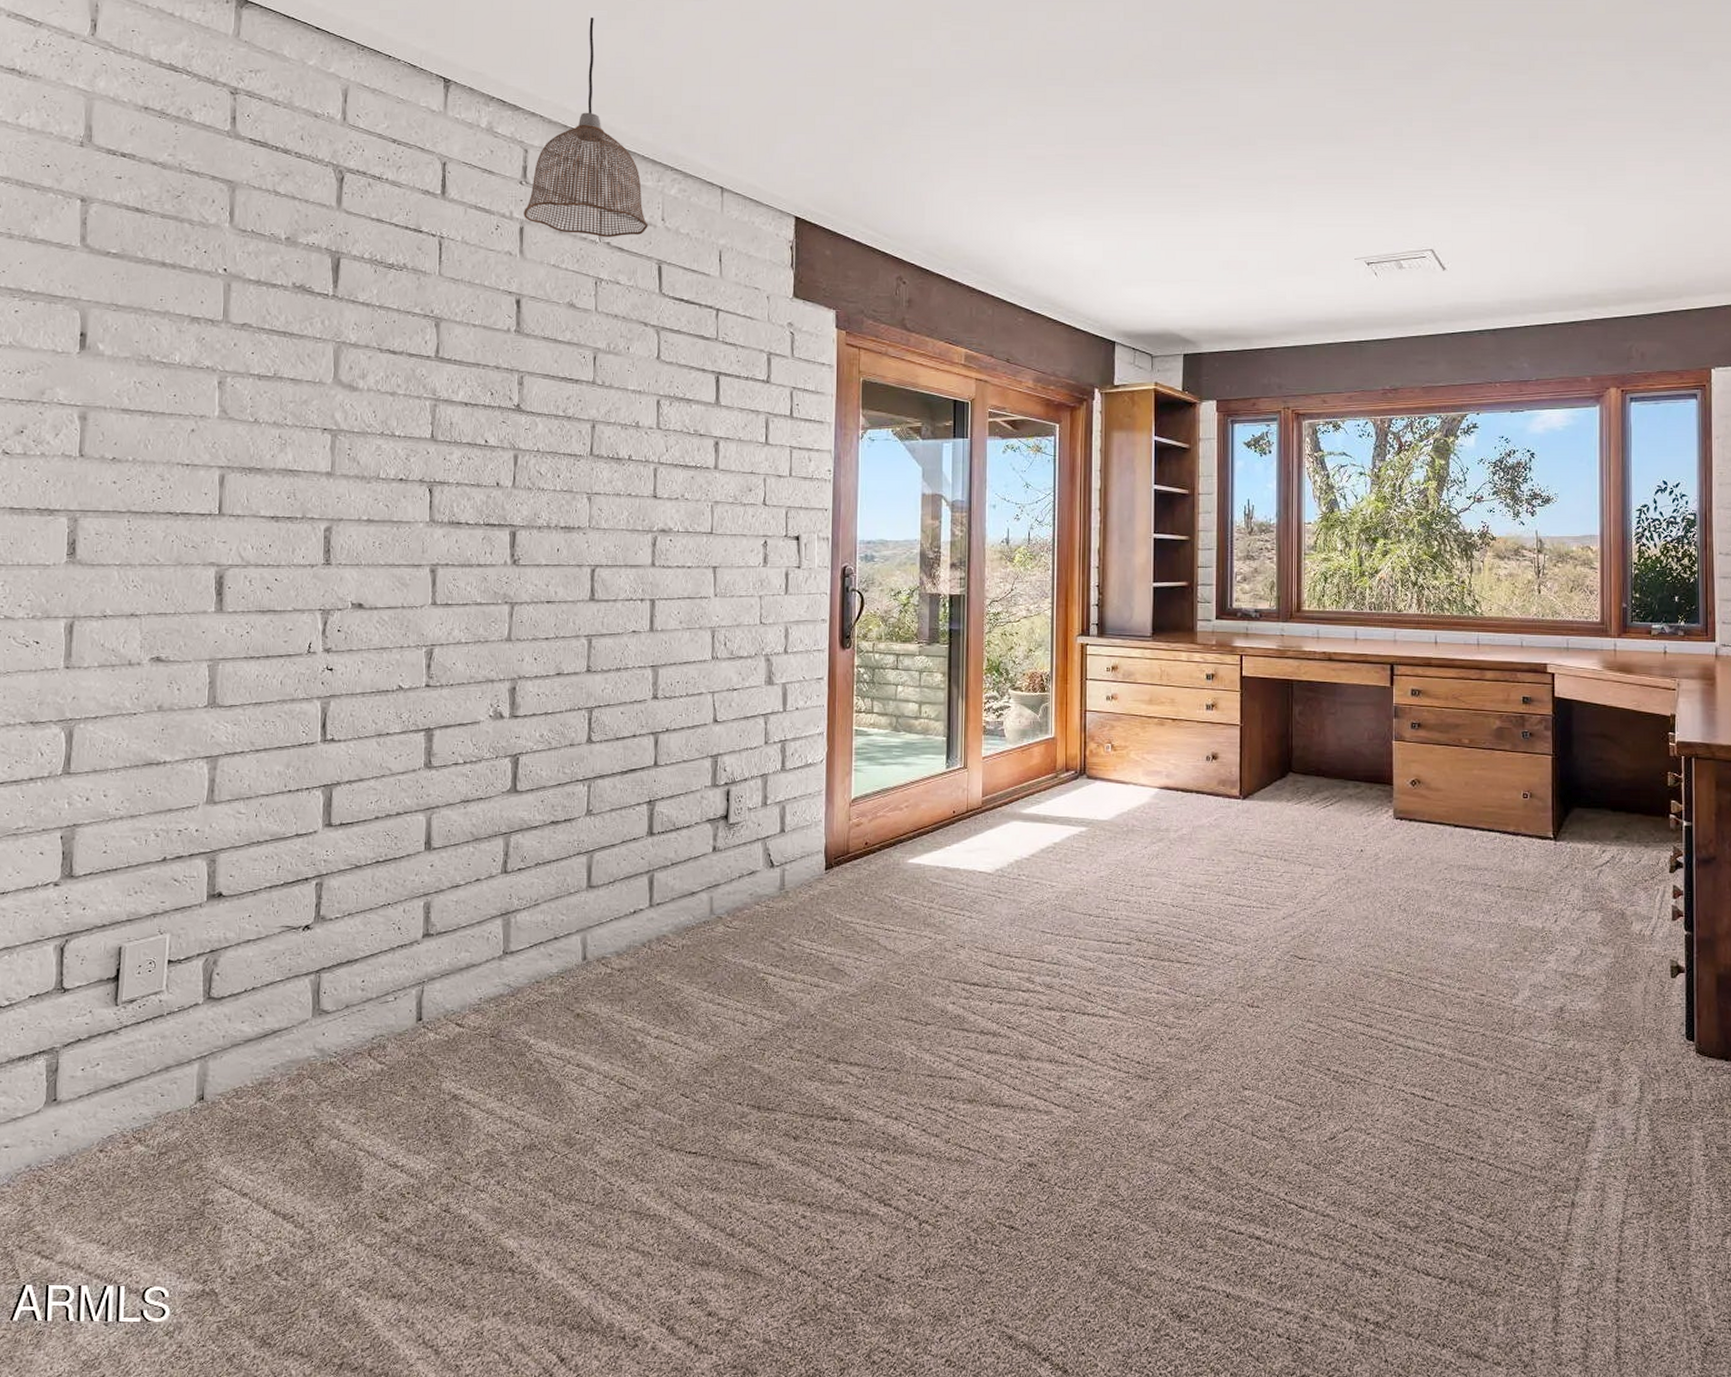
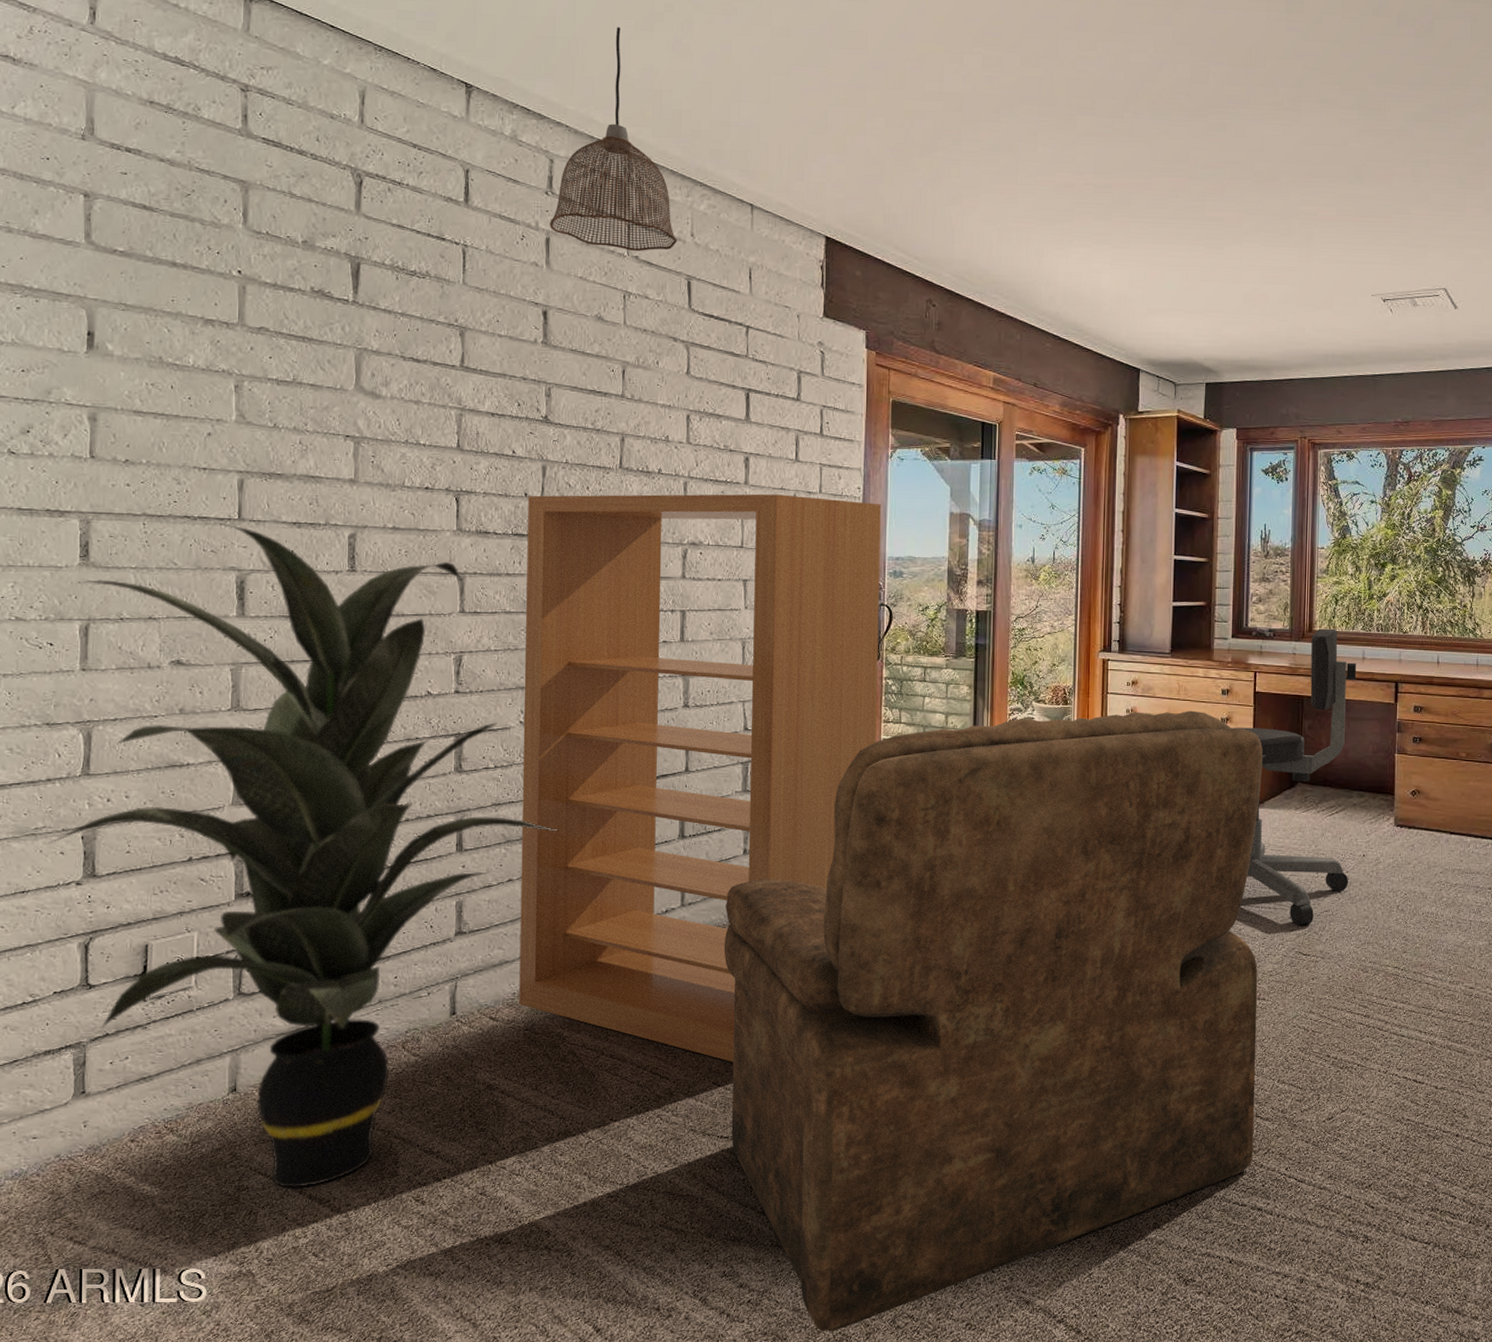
indoor plant: none [28,518,528,1202] -> present [47,523,560,1188]
bookshelf: none [485,478,852,1072] -> present [519,494,881,1062]
armchair: none [692,696,1251,1367] -> present [724,710,1263,1332]
office chair: none [1218,608,1349,927] -> present [1232,628,1357,926]

